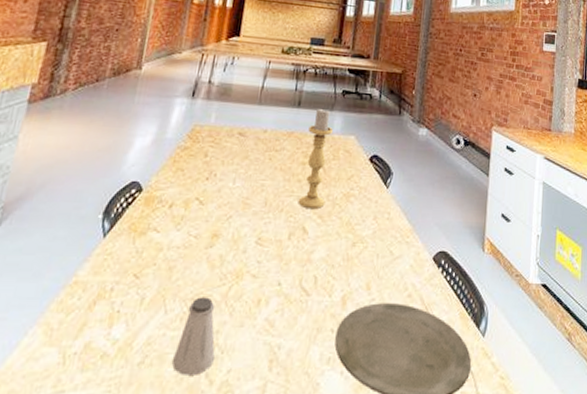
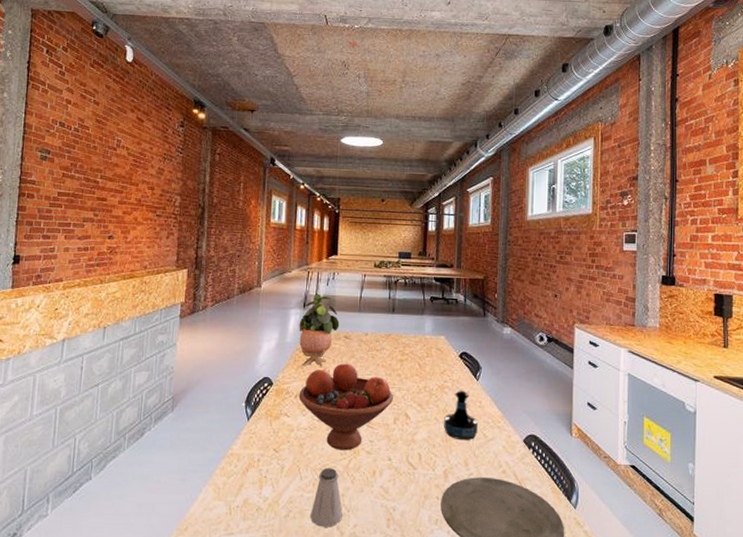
fruit bowl: none [174,165,291,274] -> present [298,363,393,451]
potted plant: none [182,80,235,170] -> present [299,293,340,367]
candle holder: present [298,108,333,209] -> none [399,313,424,398]
tequila bottle: none [346,199,385,259] -> present [444,390,478,441]

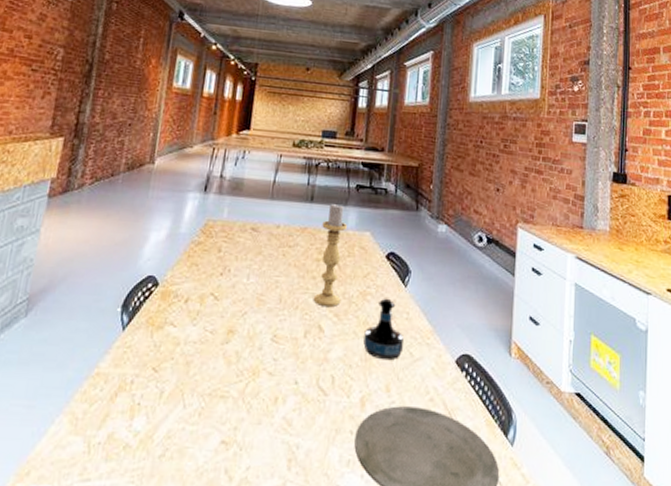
fruit bowl: present [298,363,393,451] -> none [189,261,305,371]
potted plant: present [299,293,340,367] -> none [195,175,247,265]
saltshaker: present [311,468,343,527] -> none [192,393,234,471]
candle holder: none [399,313,424,398] -> present [313,203,347,307]

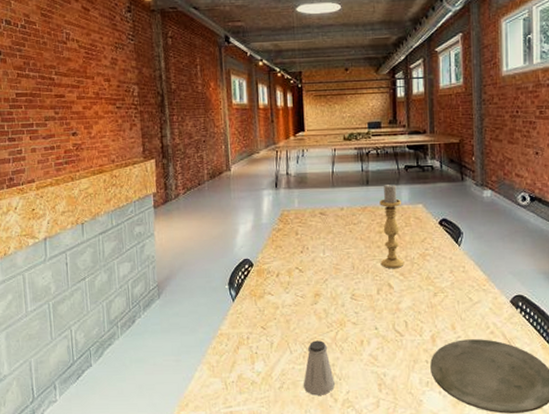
saltshaker: none [192,393,234,471] -> present [304,340,335,395]
tequila bottle: present [363,298,404,361] -> none [428,256,462,306]

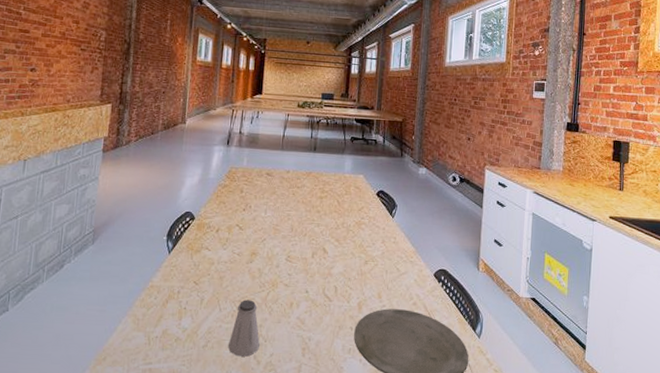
candle holder: present [379,183,404,268] -> none [318,152,344,234]

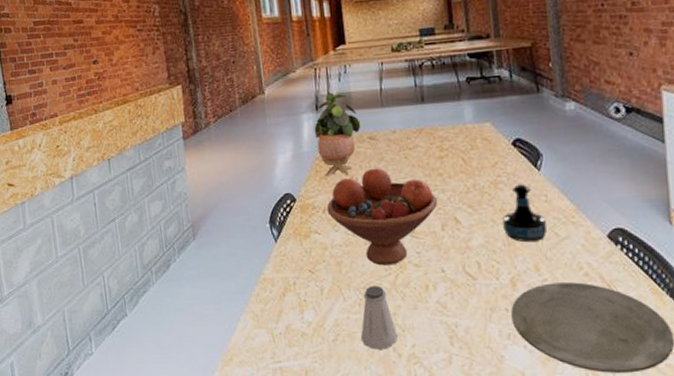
fruit bowl: none [220,199,312,284] -> present [326,168,437,266]
potted plant: none [222,131,262,203] -> present [314,92,361,177]
tequila bottle: none [359,226,392,275] -> present [503,184,547,243]

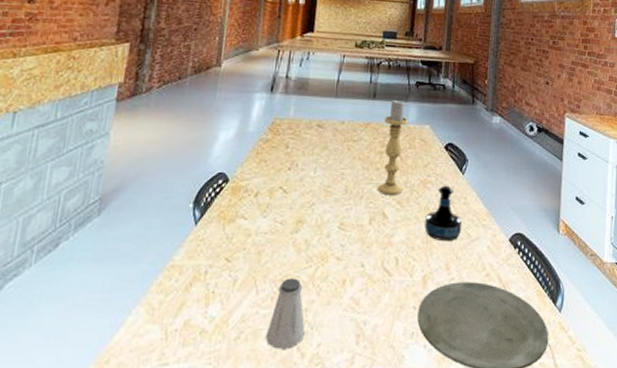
potted plant: present [314,92,361,177] -> none [263,75,313,160]
fruit bowl: present [326,168,437,266] -> none [259,156,370,257]
candle holder: none [438,99,473,200] -> present [377,99,408,195]

